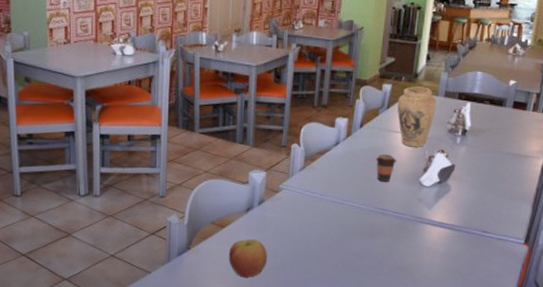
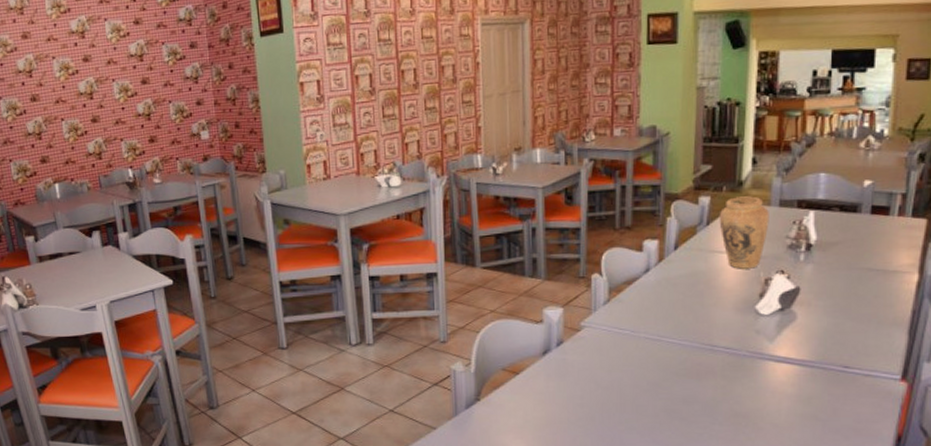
apple: present [228,239,268,278] -> none [525,386,573,431]
coffee cup: present [376,155,396,182] -> none [697,280,723,312]

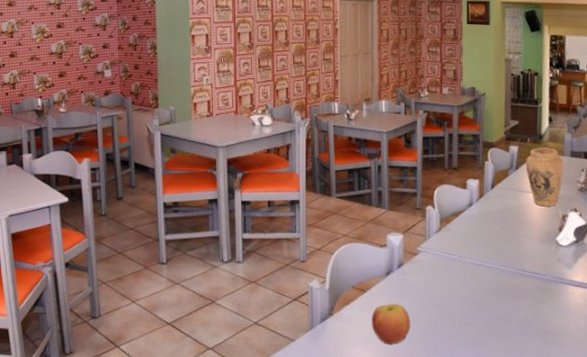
apple: none [525,386,573,431] -> present [371,303,411,344]

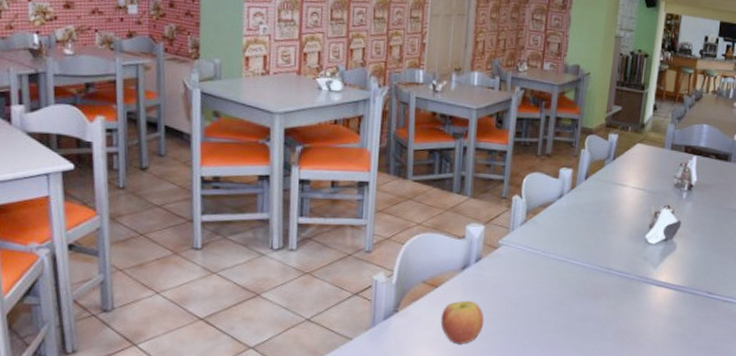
vase: present [525,147,564,207] -> none [623,137,663,202]

